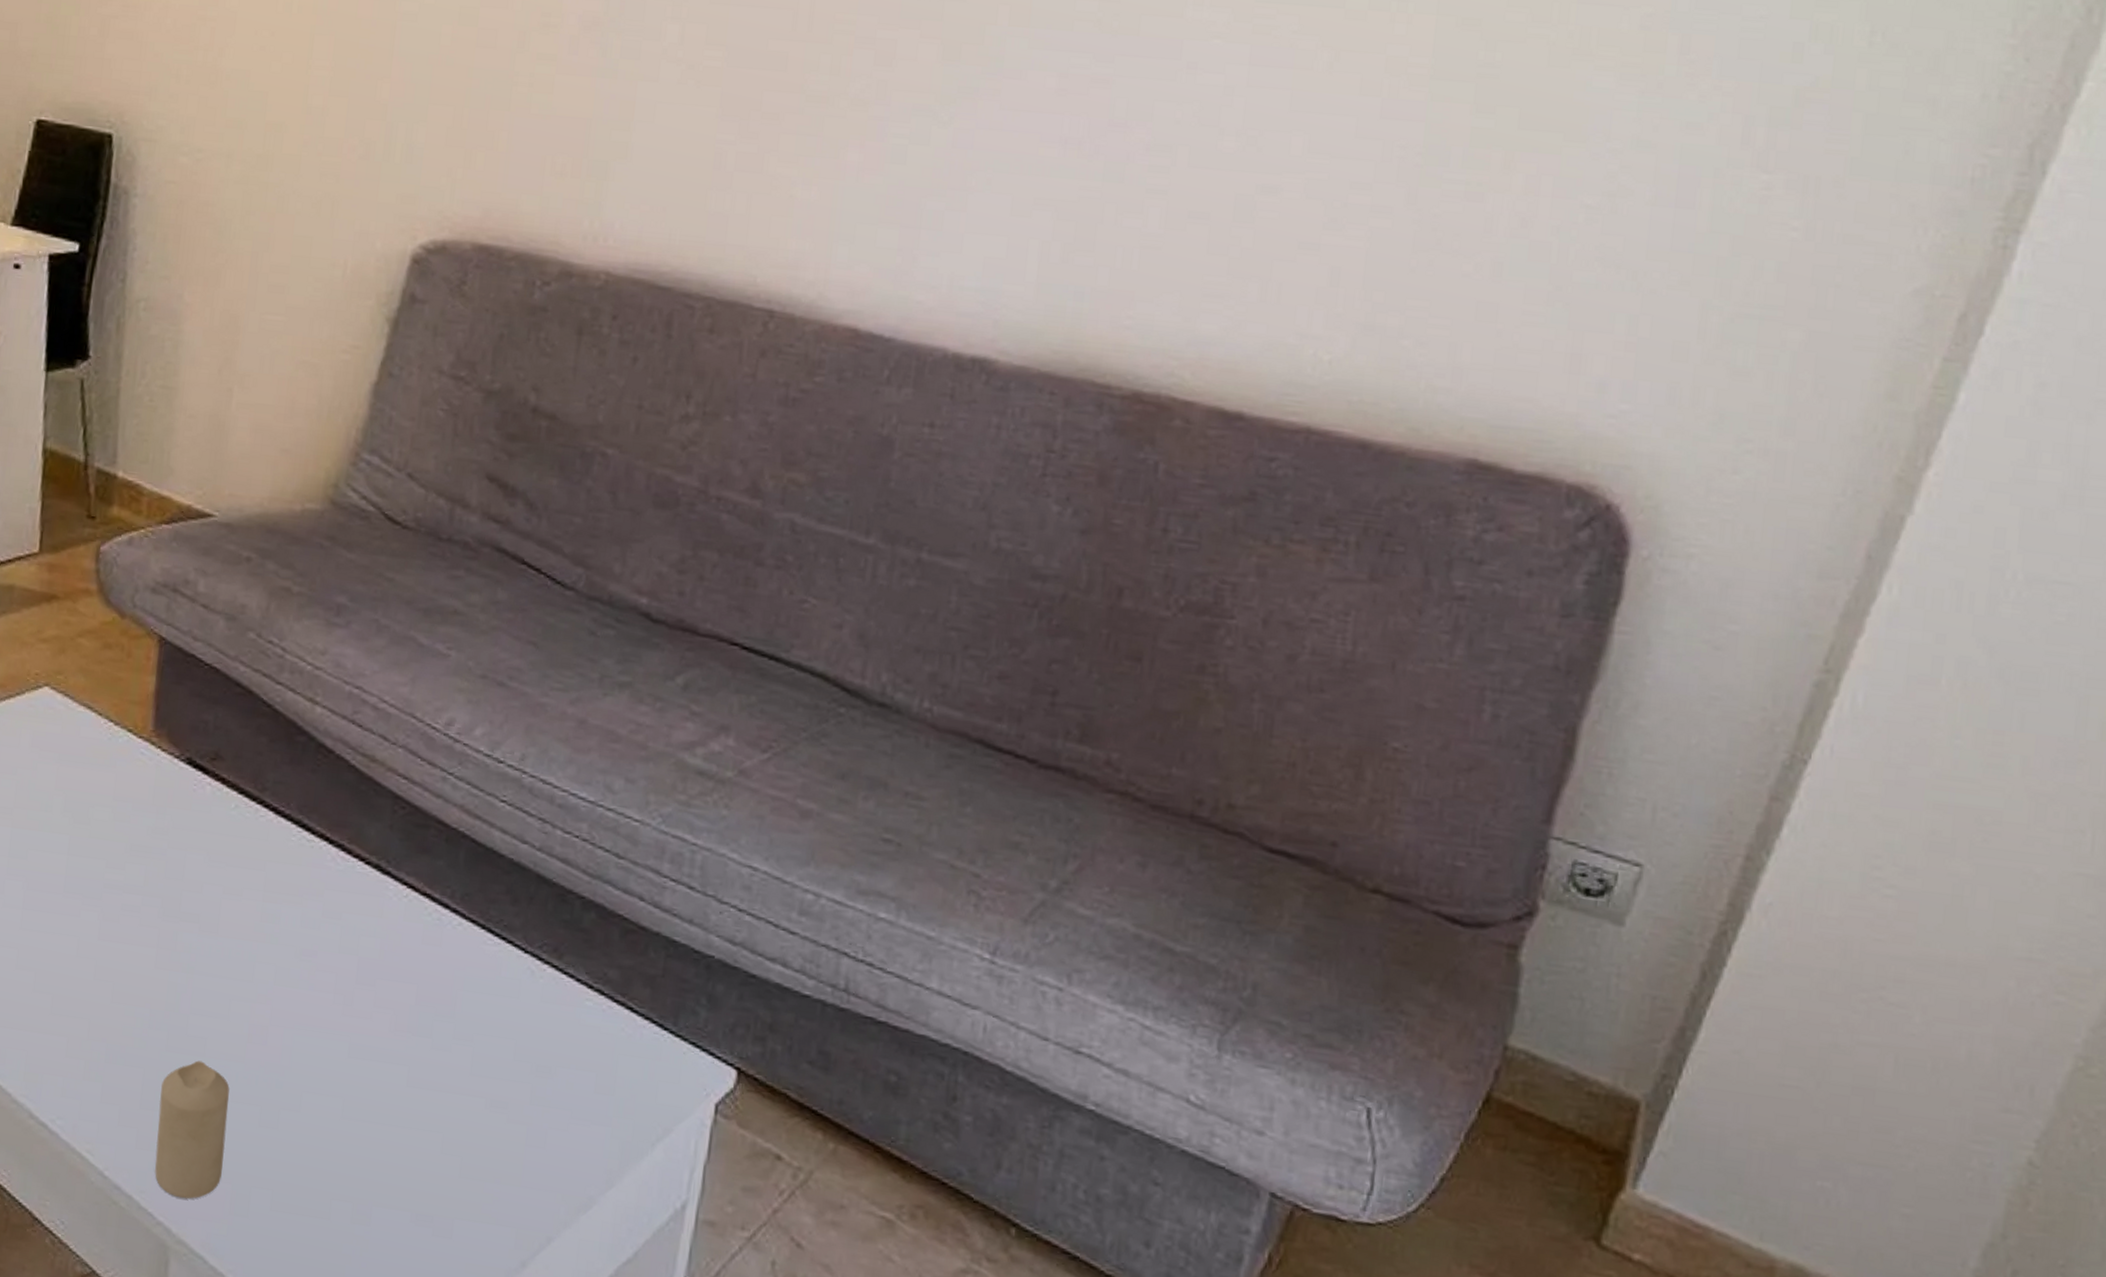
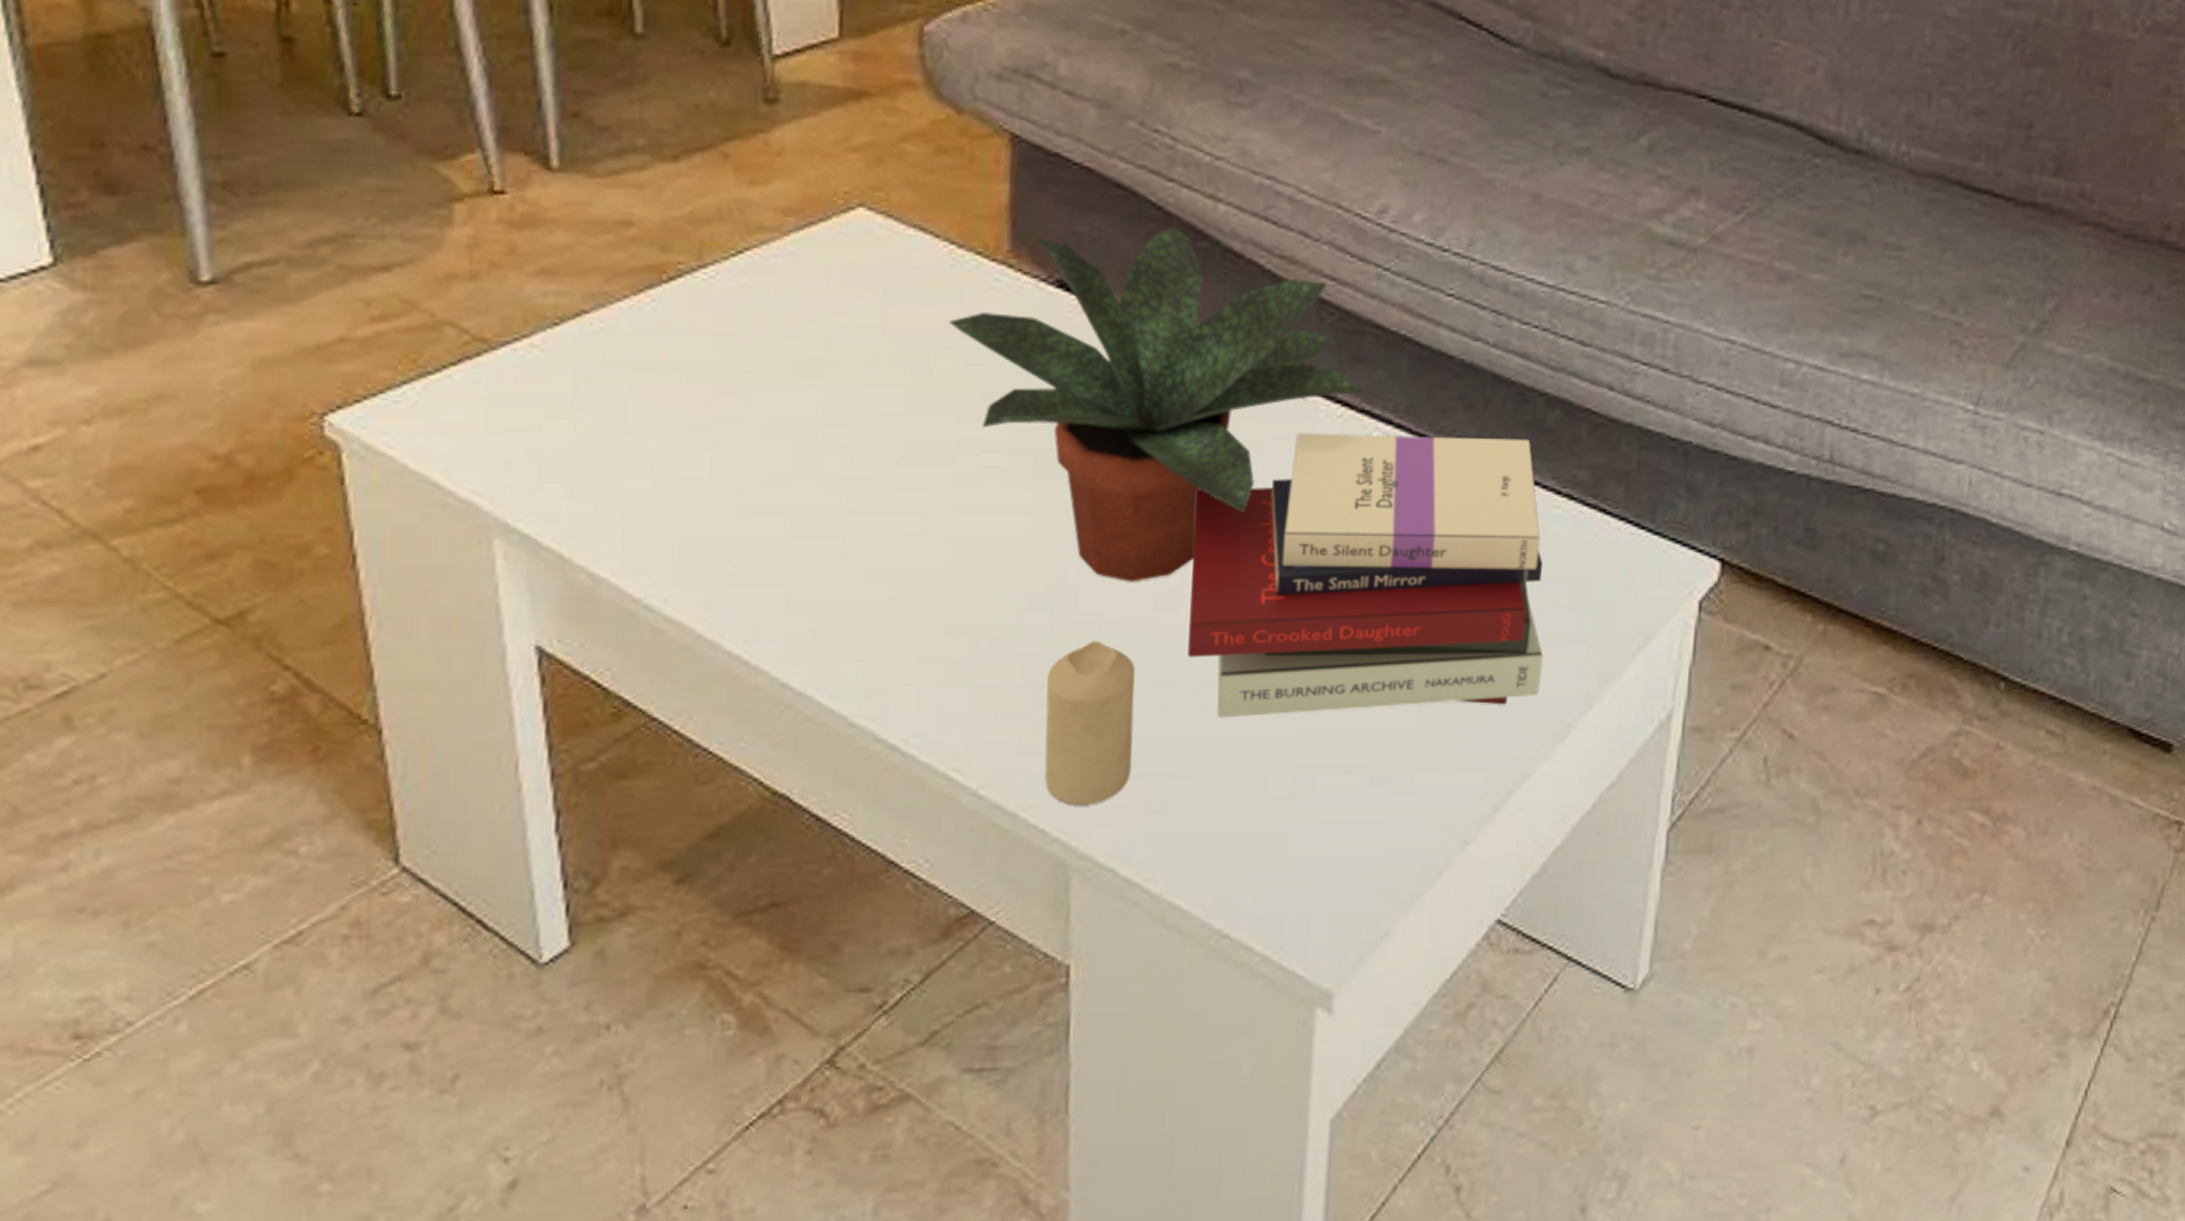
potted plant: none [104,722,427,1016] -> present [949,226,1365,582]
books: none [272,906,575,1171] -> present [1188,433,1544,718]

